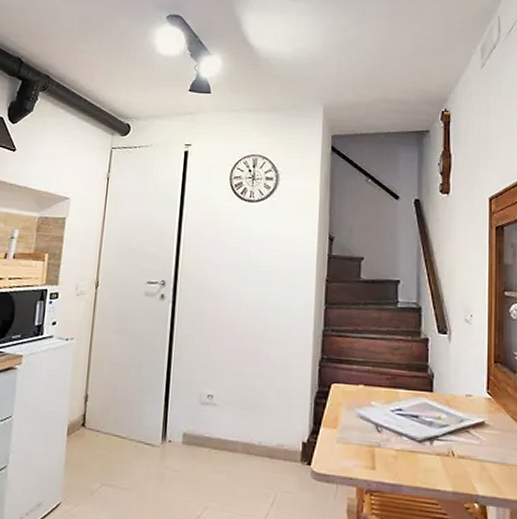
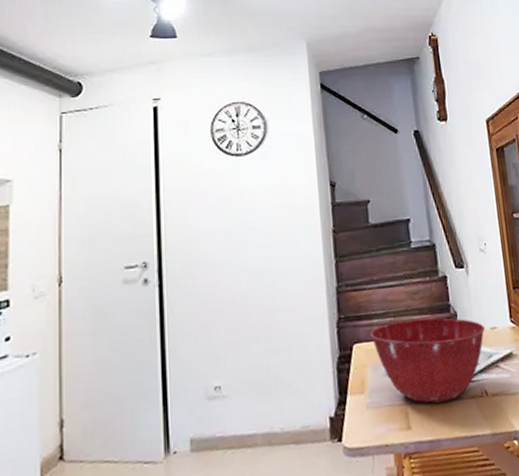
mixing bowl: none [348,371,460,453] -> present [369,317,485,404]

